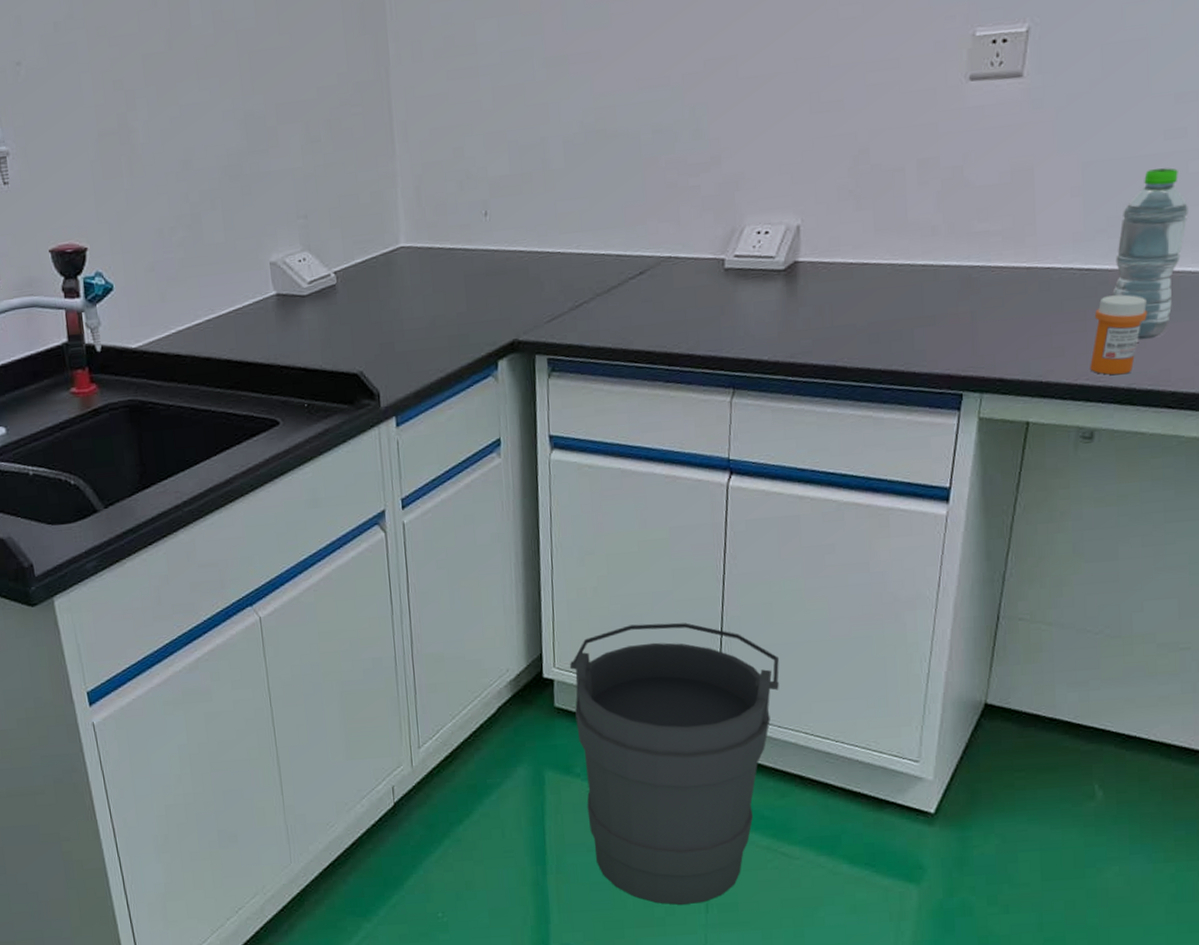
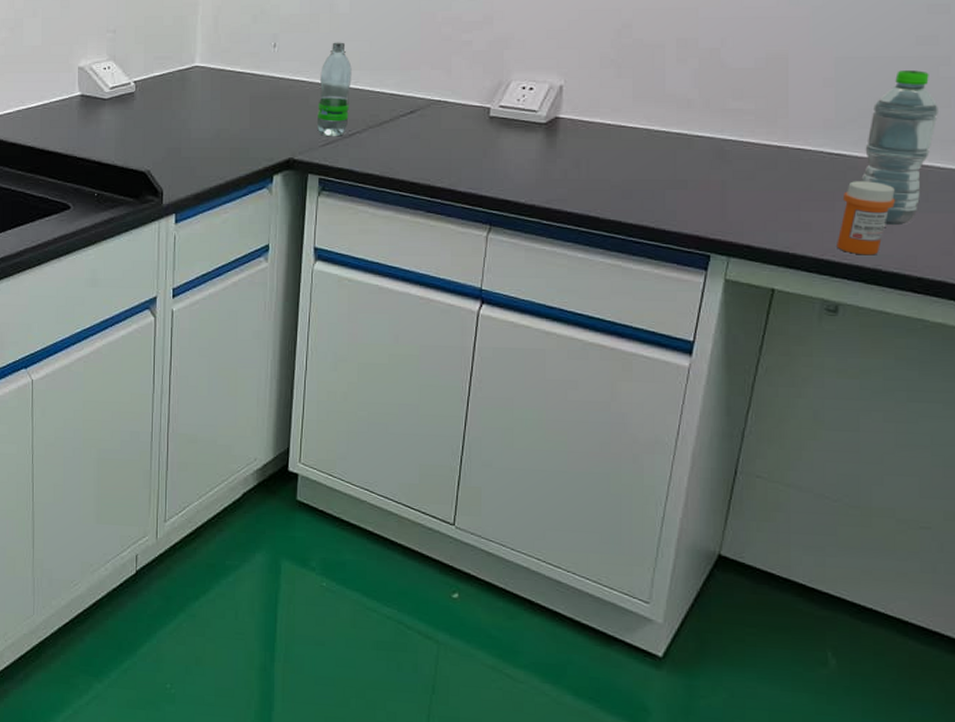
bottle: none [538,202,574,311] -> present [316,42,352,137]
bucket: present [569,622,779,905] -> none [314,432,516,713]

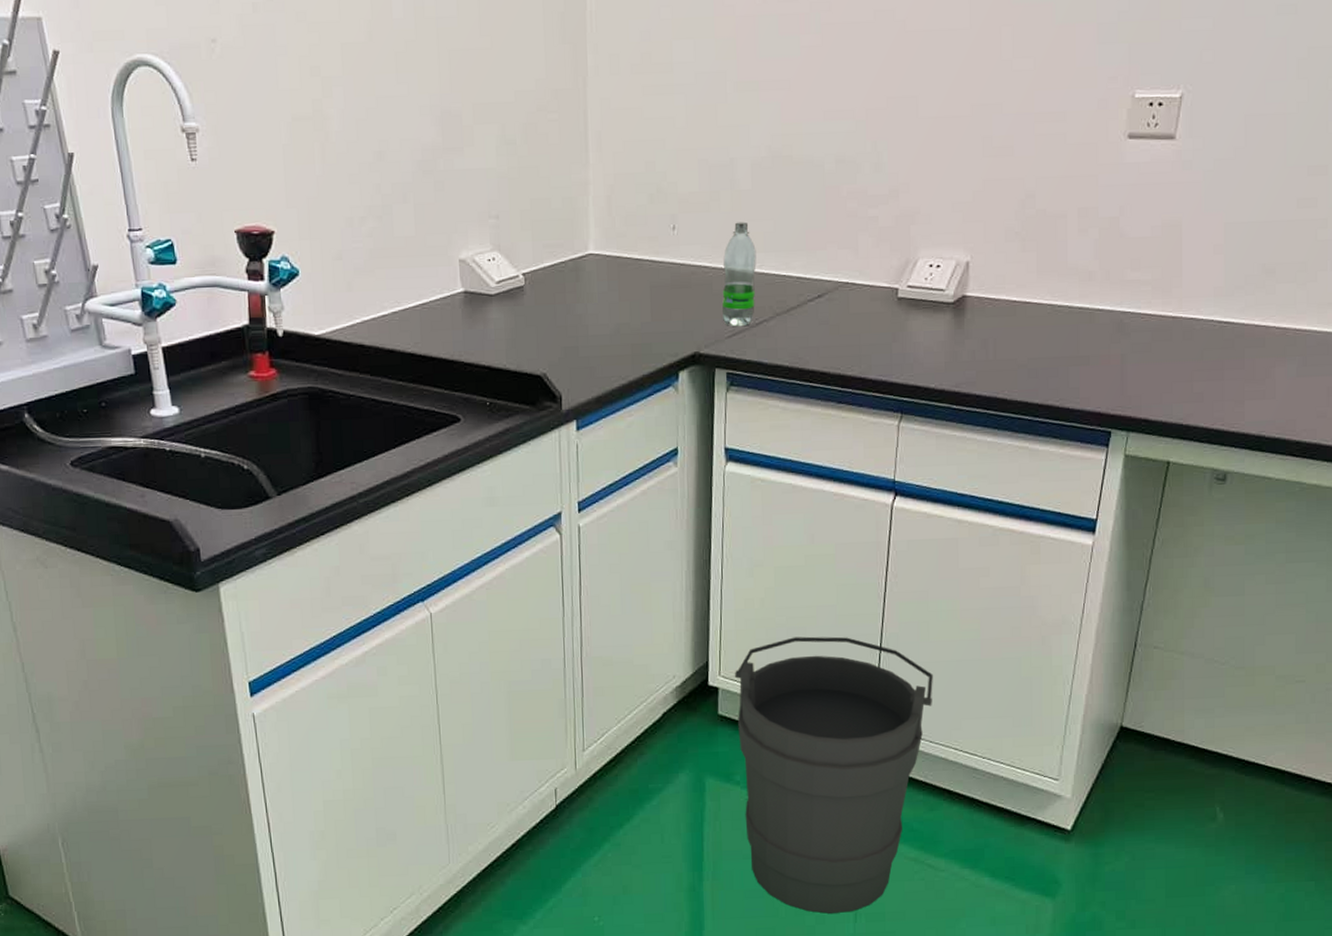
bucket: none [314,432,516,713] -> present [734,636,933,914]
medicine bottle: present [837,181,895,256] -> none [1225,348,1277,423]
water bottle: present [860,70,938,225] -> none [1246,234,1316,391]

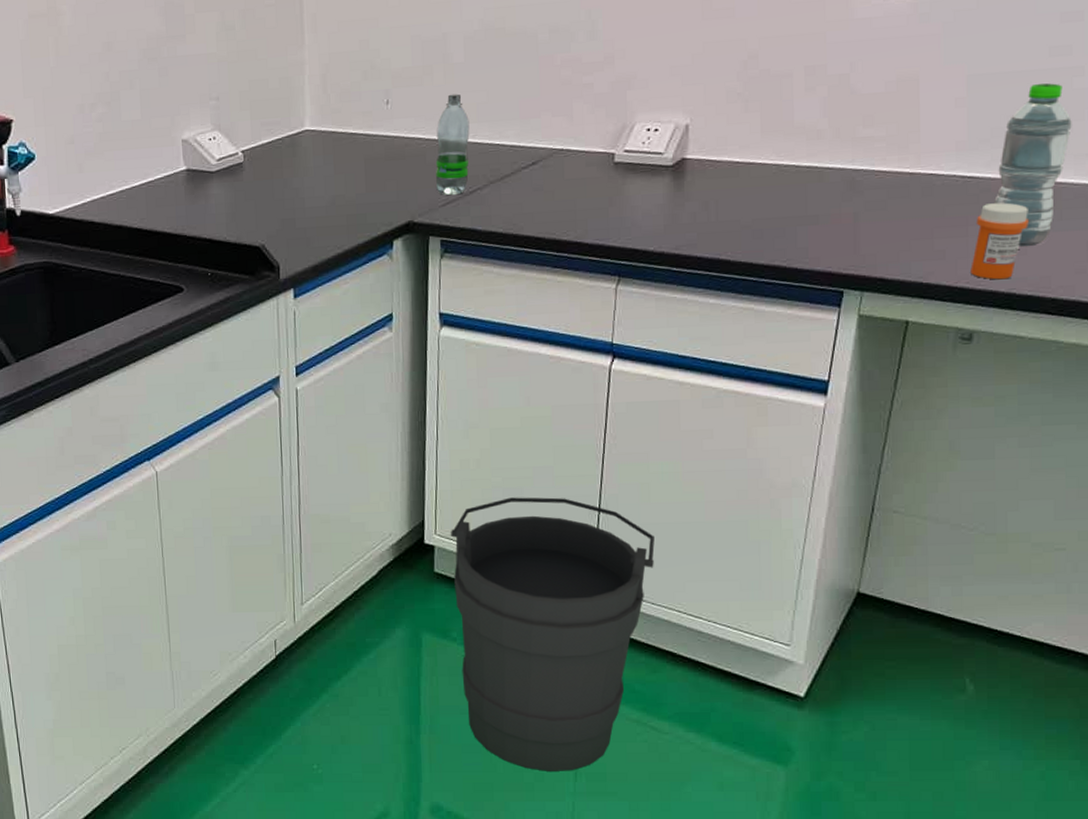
medicine bottle: none [1225,348,1277,423] -> present [970,203,1028,280]
water bottle: none [1246,234,1316,391] -> present [993,83,1072,246]

